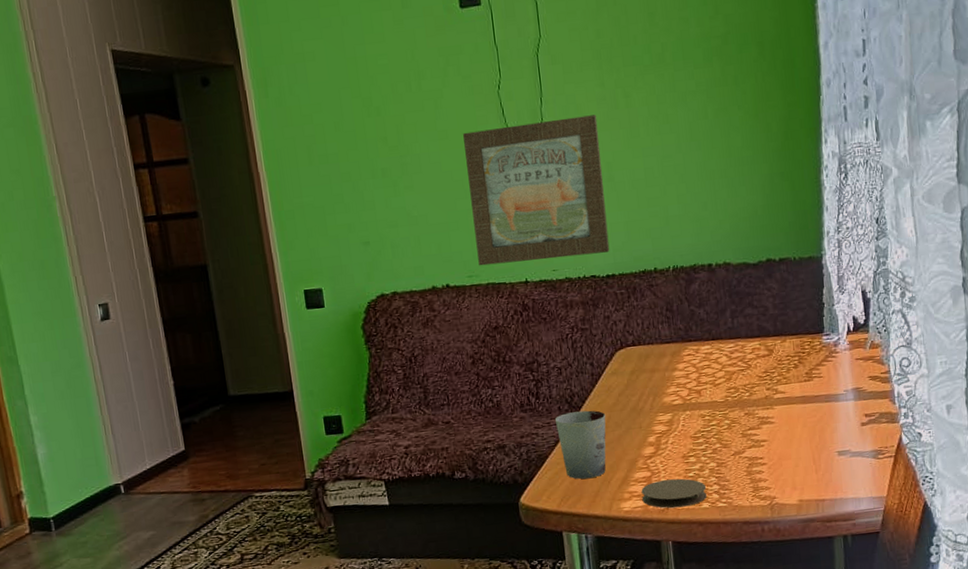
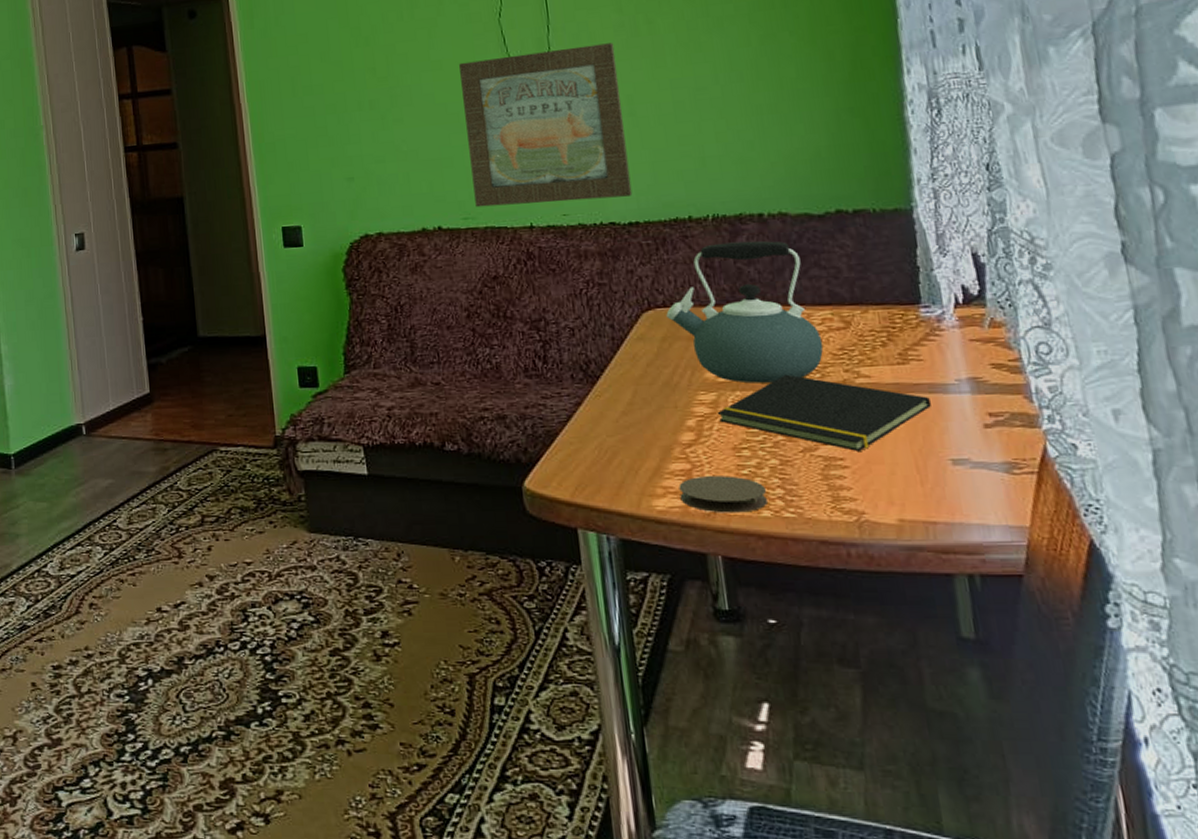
cup: present [554,410,606,479] -> none [566,381,633,466]
kettle: none [634,286,752,404] -> present [666,240,824,384]
notepad: none [671,394,826,451] -> present [717,374,931,451]

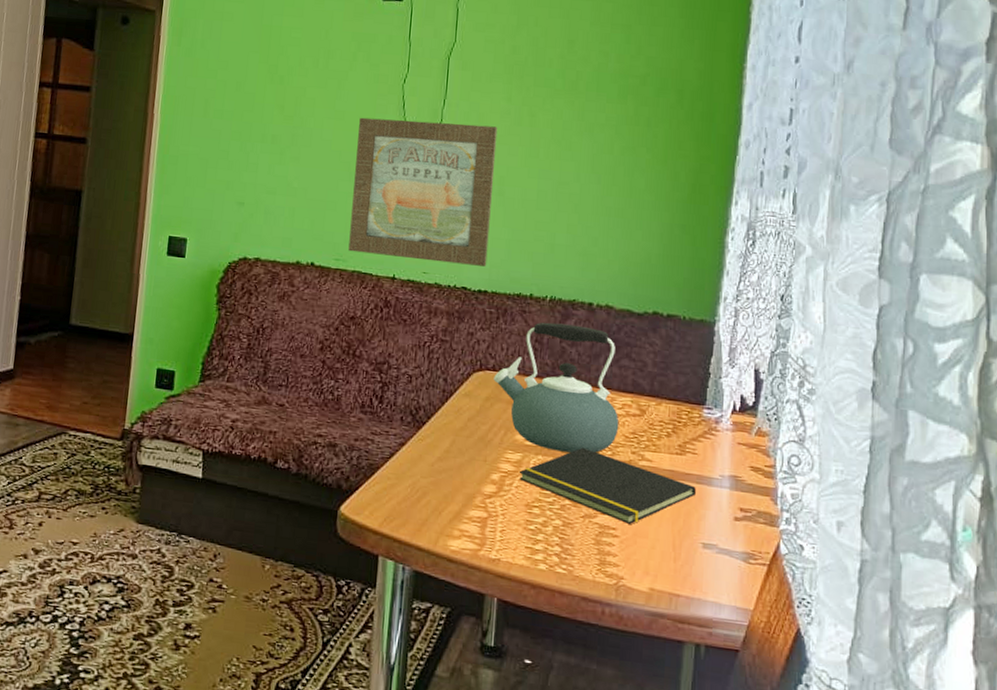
coaster: present [678,475,768,513] -> none [472,525,547,563]

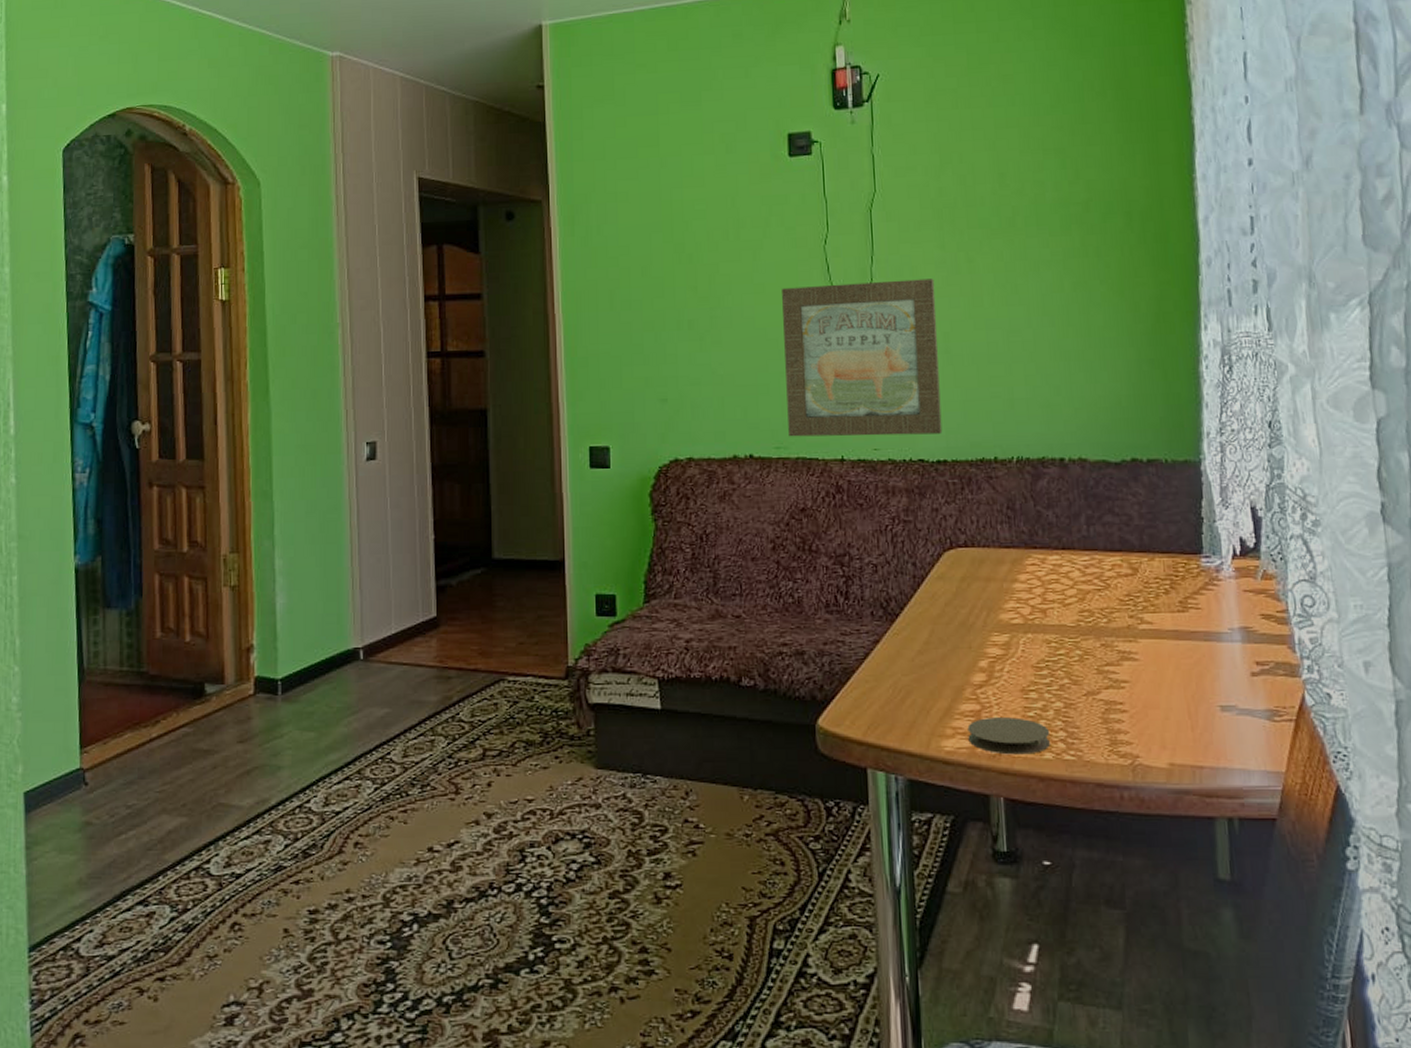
coaster: none [472,525,547,563] -> present [967,717,1050,755]
kettle: present [493,322,619,453] -> none [967,485,1112,626]
notepad: present [519,447,696,524] -> none [1008,618,1205,696]

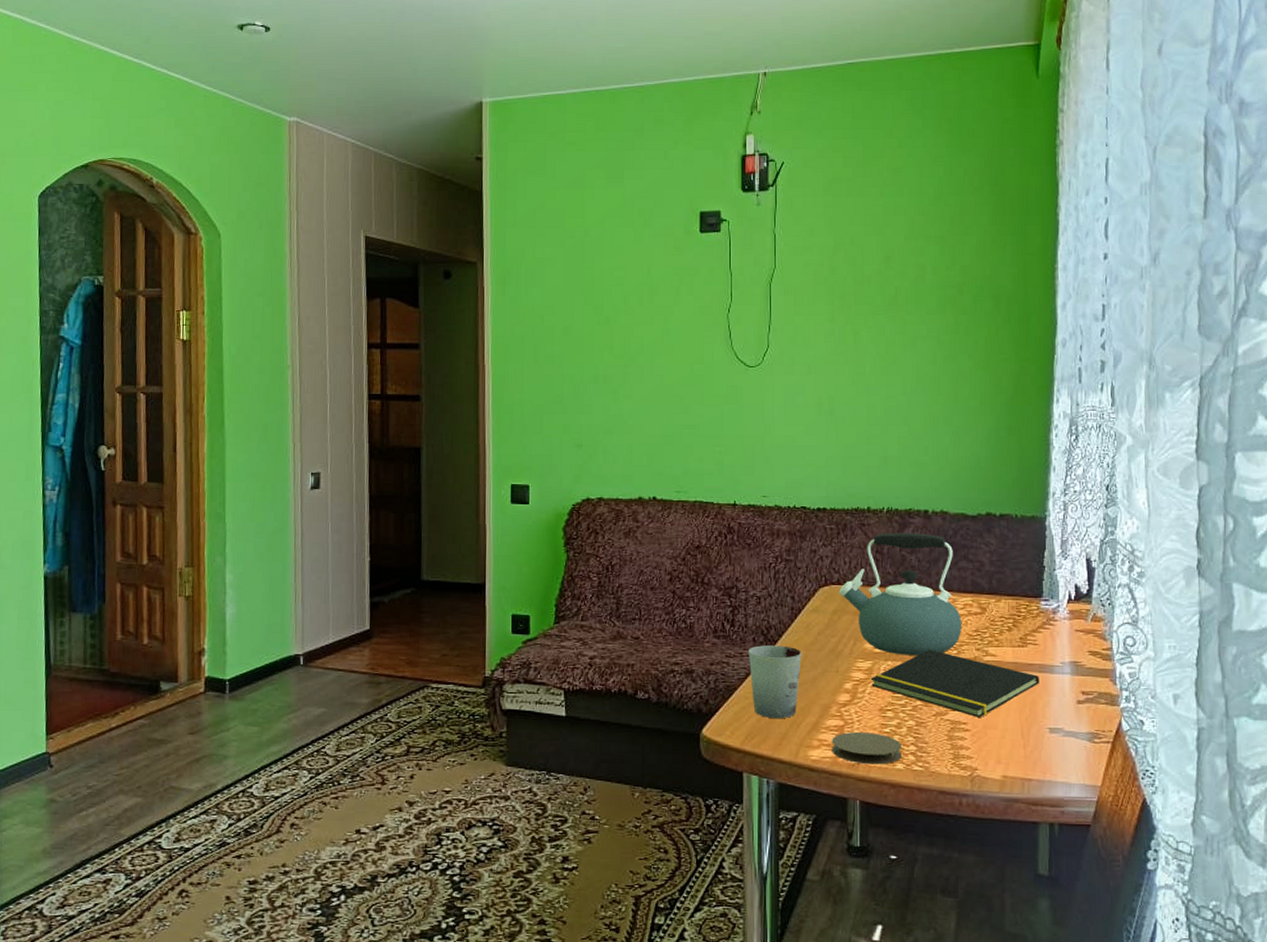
wall art: present [782,279,943,437] -> none [688,348,824,485]
cup: none [865,620,928,705] -> present [748,645,802,719]
kettle: none [967,485,1112,626] -> present [839,533,962,655]
notepad: none [1008,618,1205,696] -> present [870,649,1039,717]

